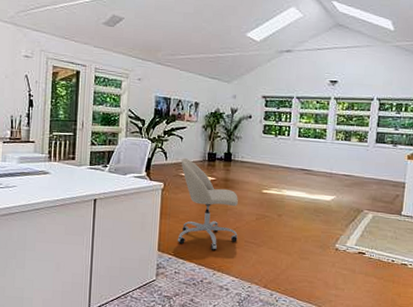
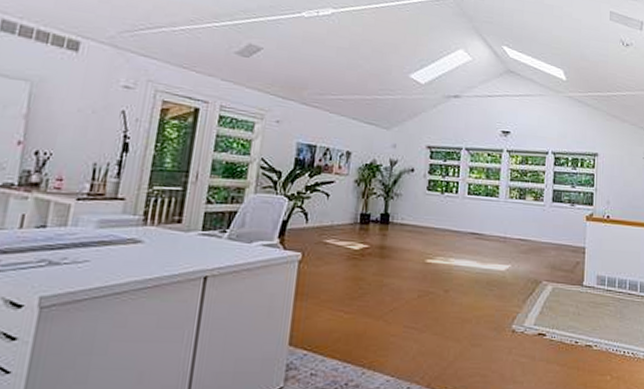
office chair: present [177,158,238,250] -> none [315,220,396,340]

